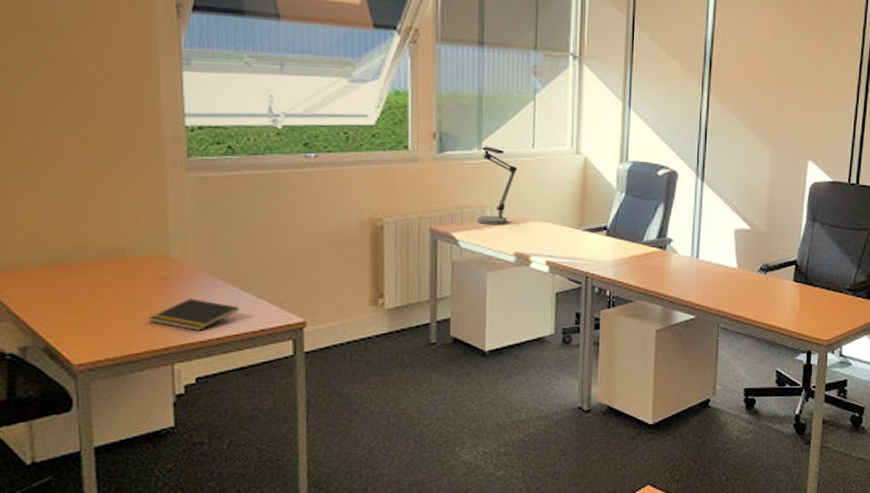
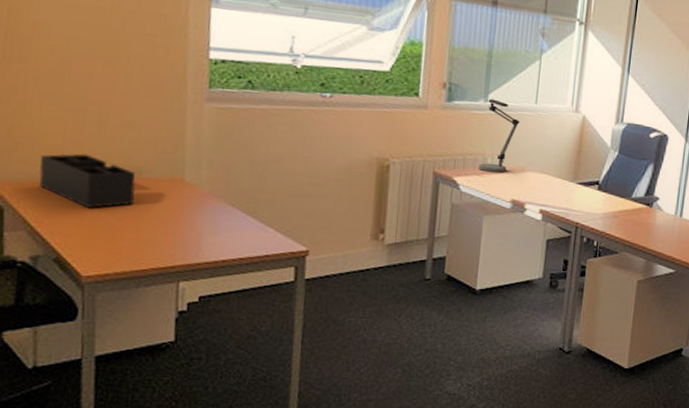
desk organizer: none [19,236,121,294] -> present [39,153,136,209]
notepad: present [149,298,238,332] -> none [158,221,246,253]

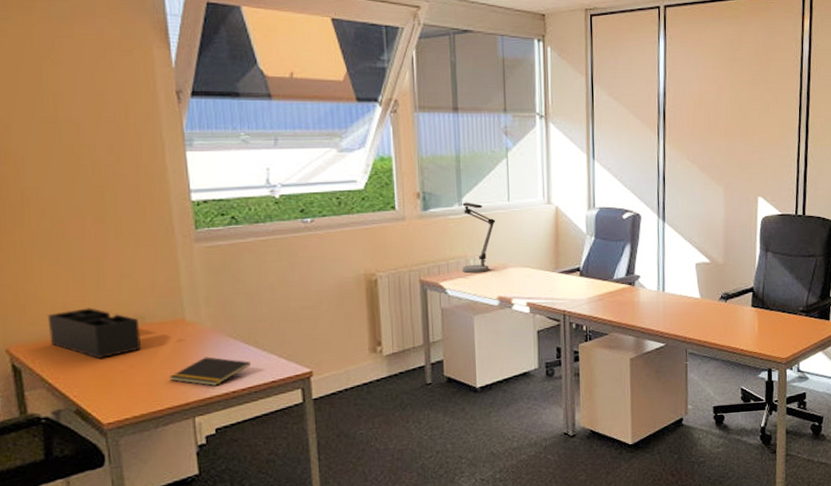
notepad: none [158,221,246,253] -> present [169,357,250,387]

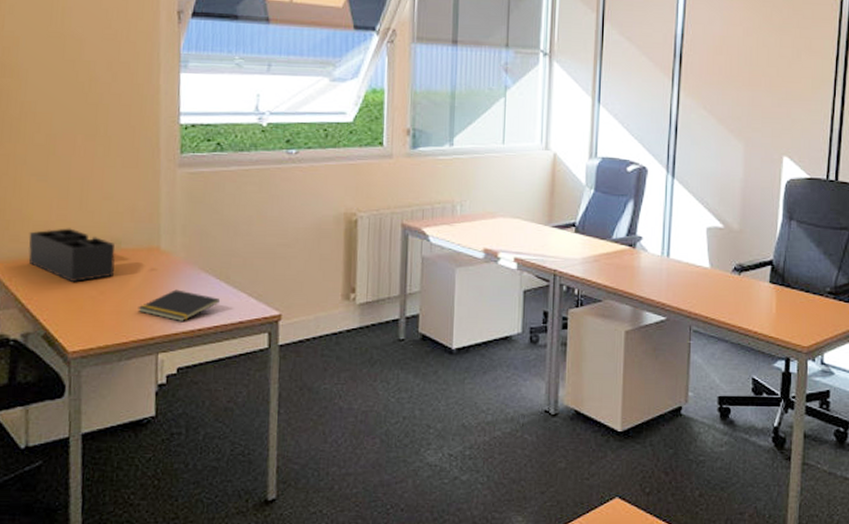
desk lamp: present [462,202,496,273] -> none [448,142,488,221]

